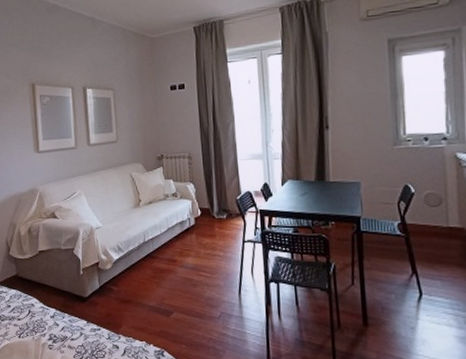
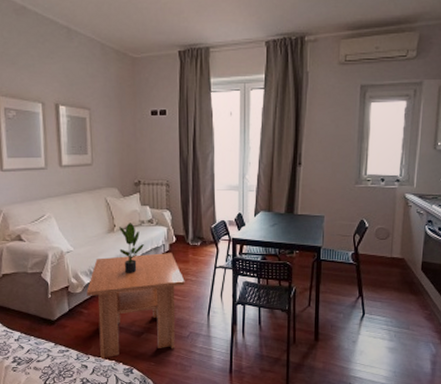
coffee table: none [115,227,213,339] -> present [86,253,185,359]
potted plant: none [145,197,170,249] -> present [119,223,145,273]

